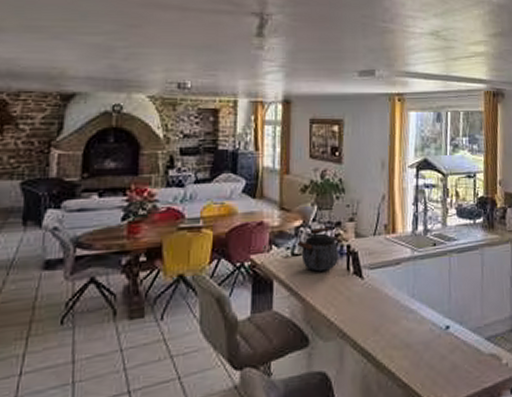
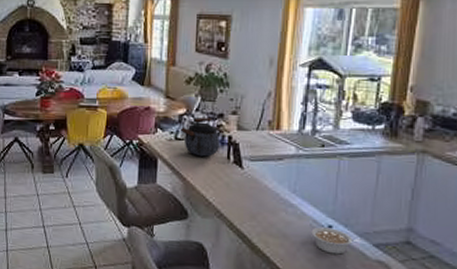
legume: none [431,328,475,356] -> present [311,227,361,255]

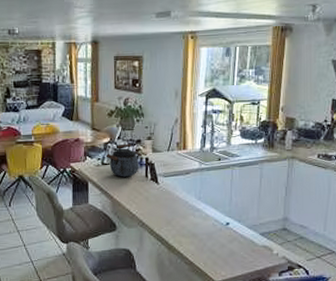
legume: present [311,227,361,255] -> none [214,224,251,245]

